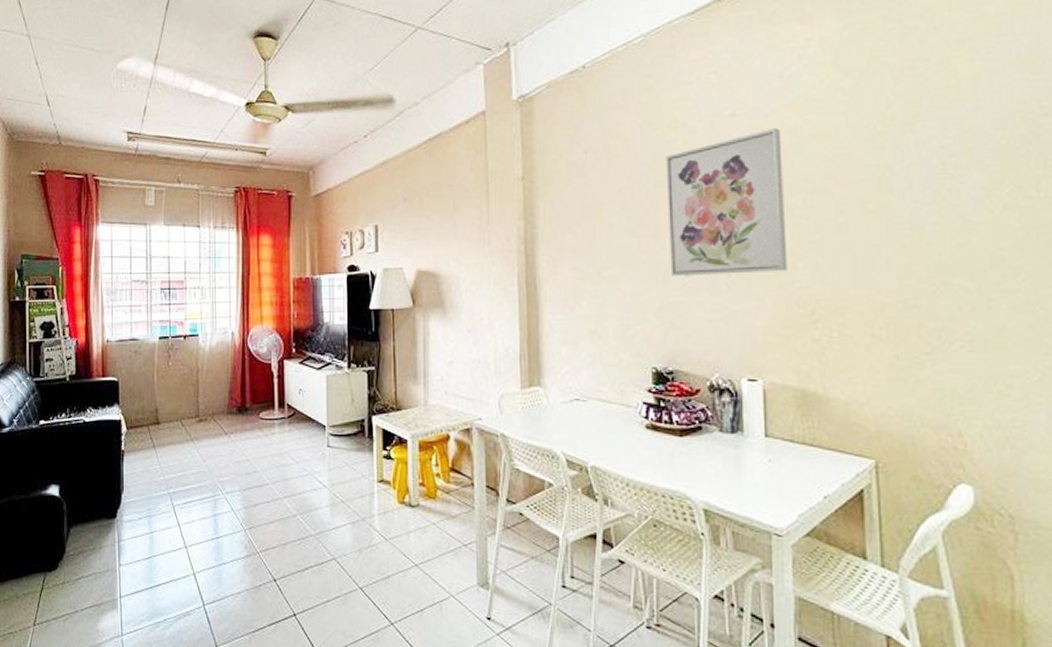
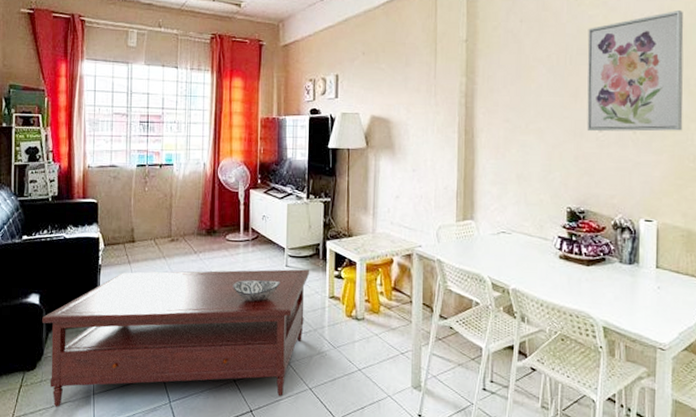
coffee table: none [63,449,355,612] -> present [42,269,310,407]
decorative bowl: none [269,463,322,488] -> present [233,280,280,302]

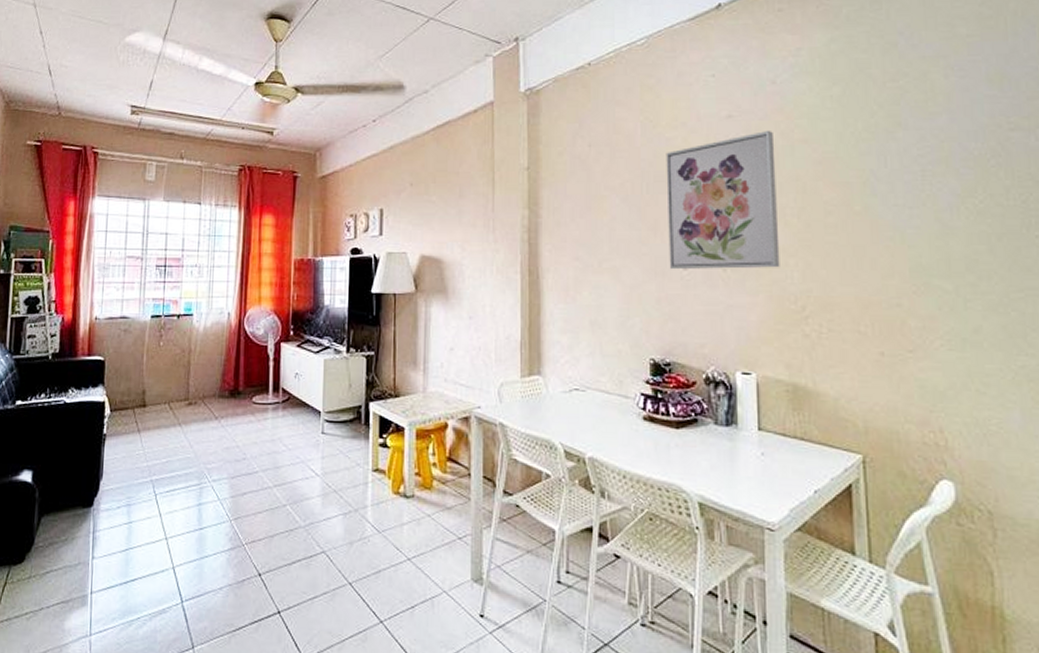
coffee table: present [42,269,310,407] -> none [34,436,350,610]
decorative bowl: present [233,280,280,302] -> none [259,450,315,477]

